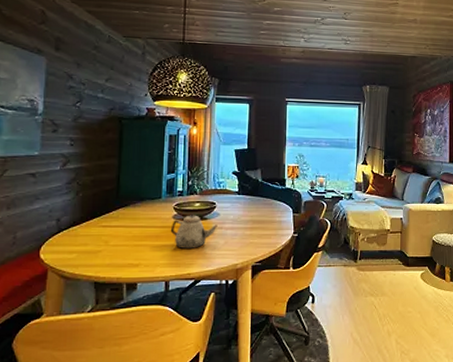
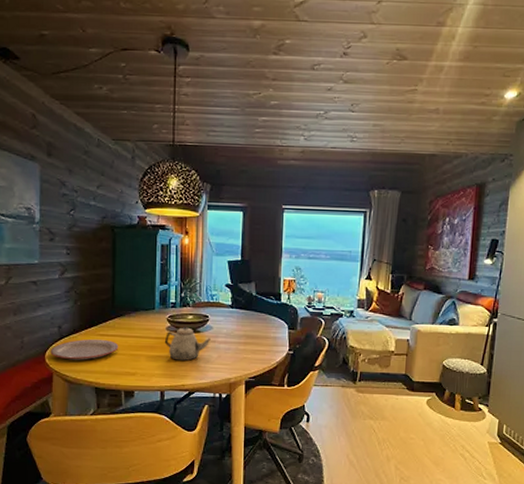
plate: none [46,230,122,254] -> present [50,339,119,360]

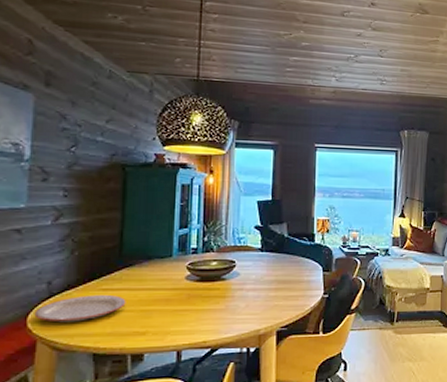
teapot: present [164,326,211,361] -> none [183,273,238,313]

